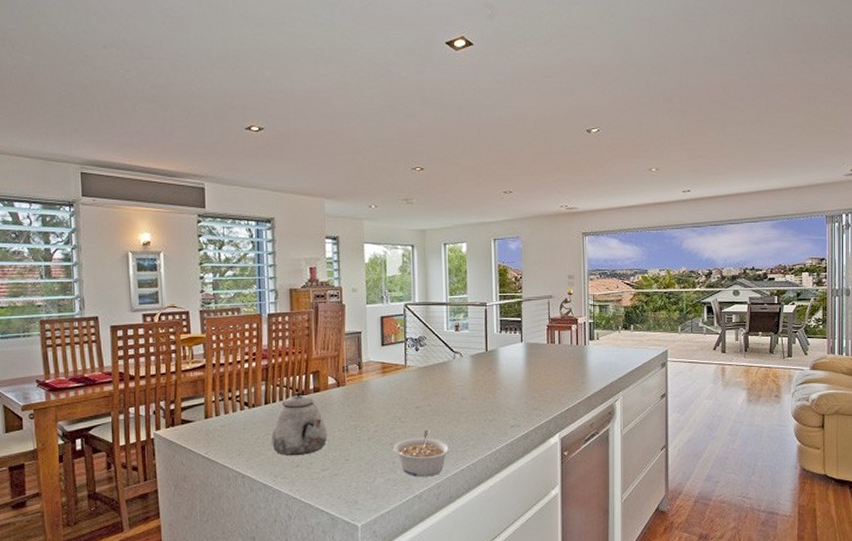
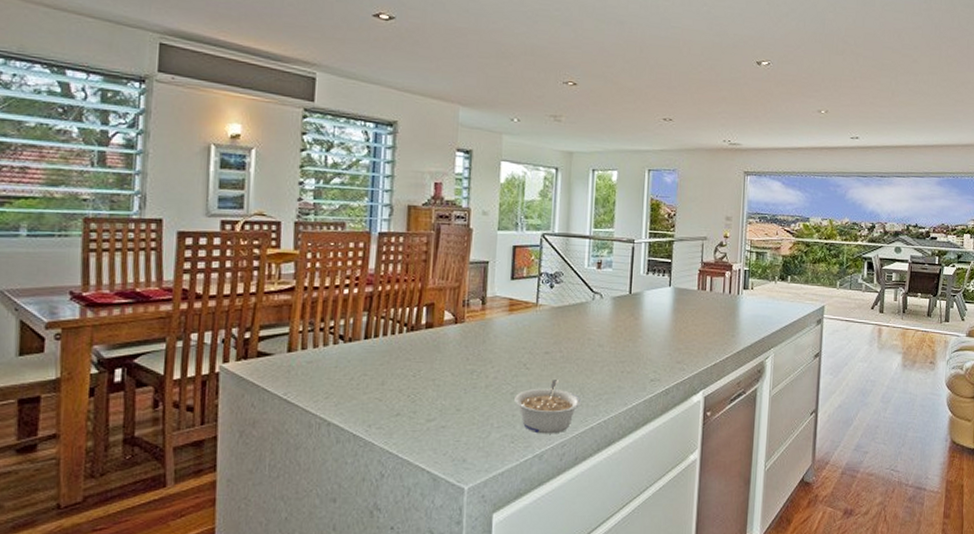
teapot: present [272,392,327,456] -> none [369,326,438,403]

